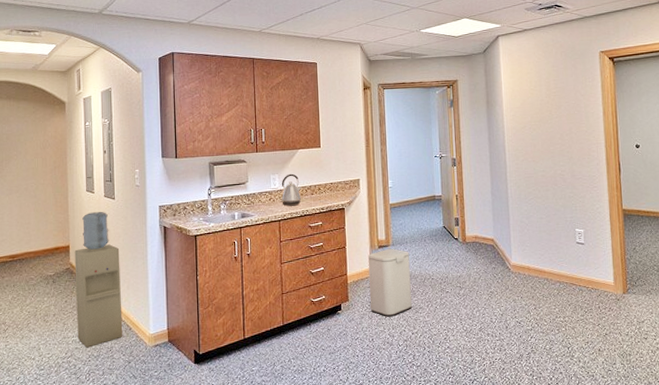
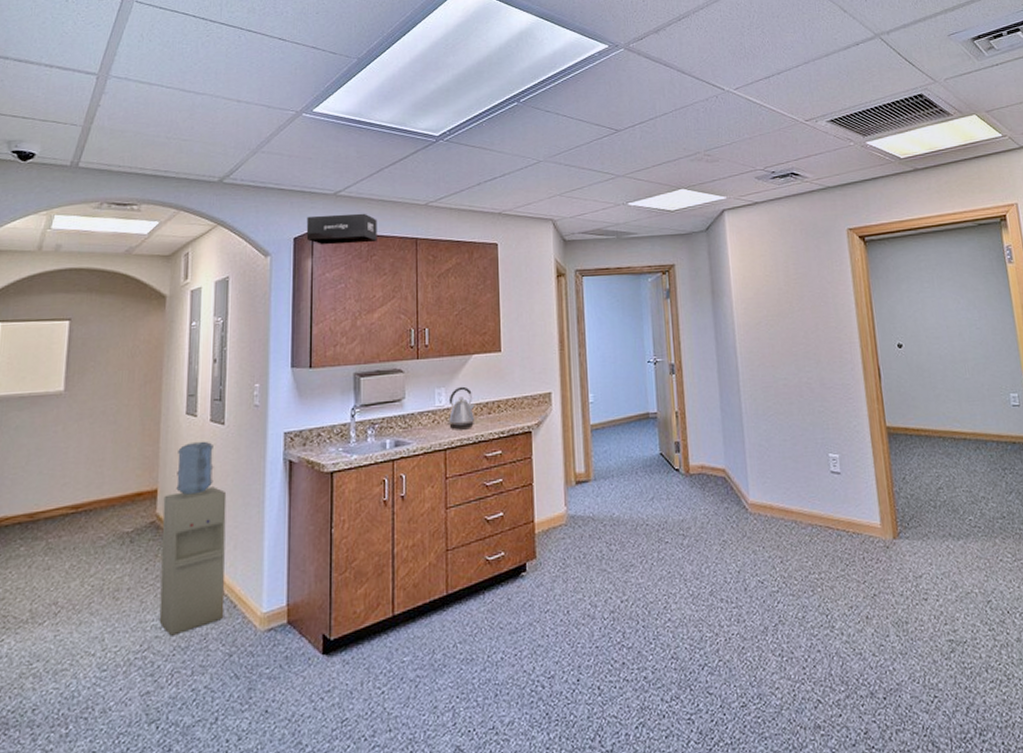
box: none [168,38,223,64] -> present [306,213,377,245]
pedal bin: present [367,249,412,317] -> none [561,485,620,580]

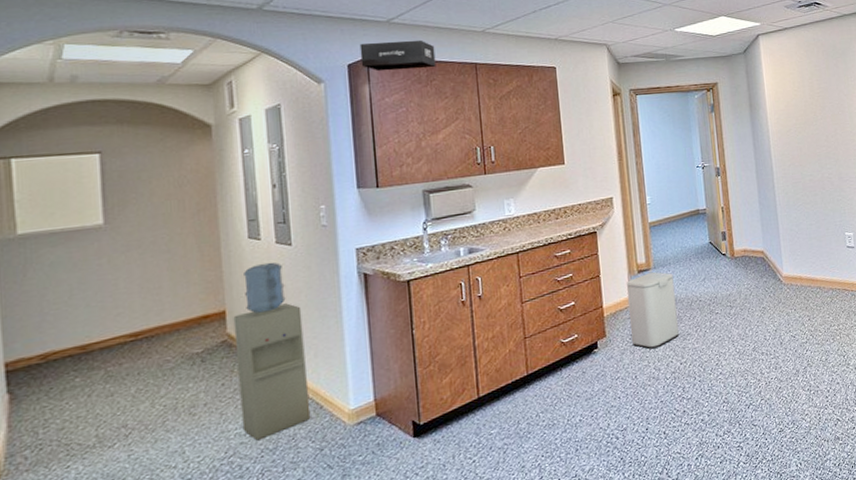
kettle: present [447,386,475,430] -> none [518,196,544,236]
pedal bin: none [561,485,620,580] -> present [626,272,679,350]

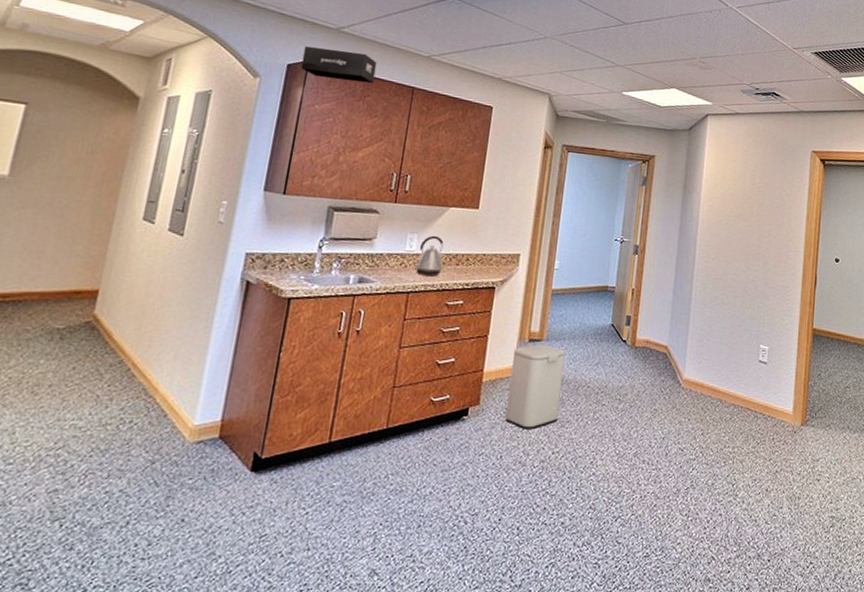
water cooler: present [233,262,311,441] -> none [79,248,175,437]
kettle: none [518,196,544,236] -> present [414,235,445,277]

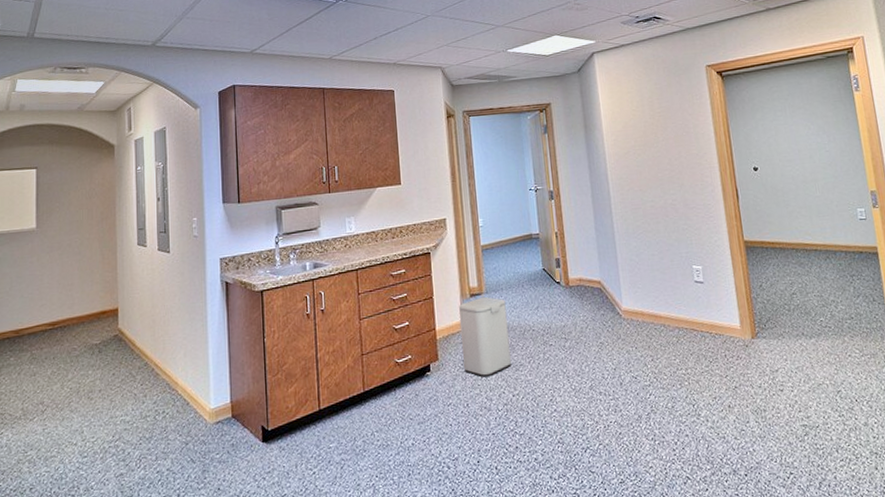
box: present [300,45,377,84] -> none [228,68,290,97]
kettle: present [414,235,445,277] -> none [357,215,382,253]

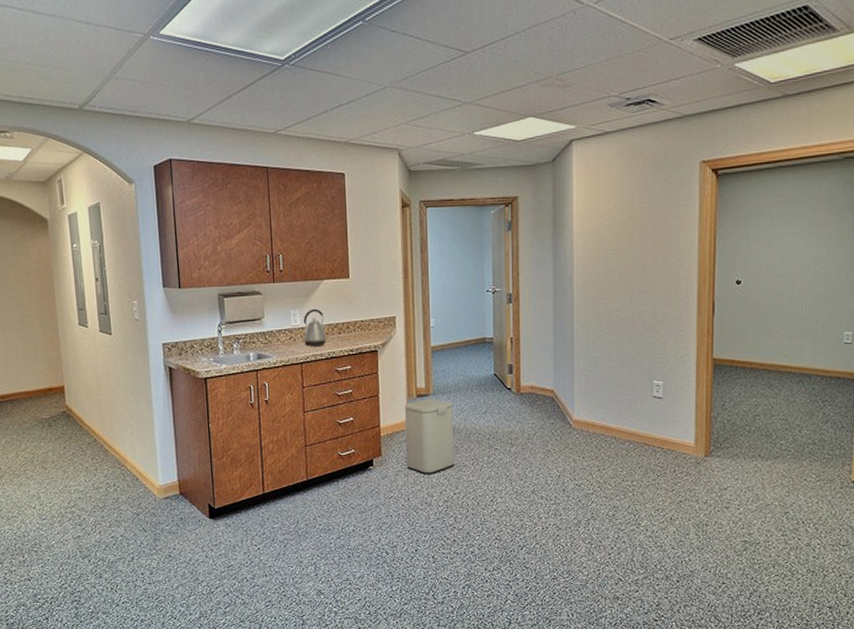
kettle: none [357,215,382,253] -> present [302,308,327,347]

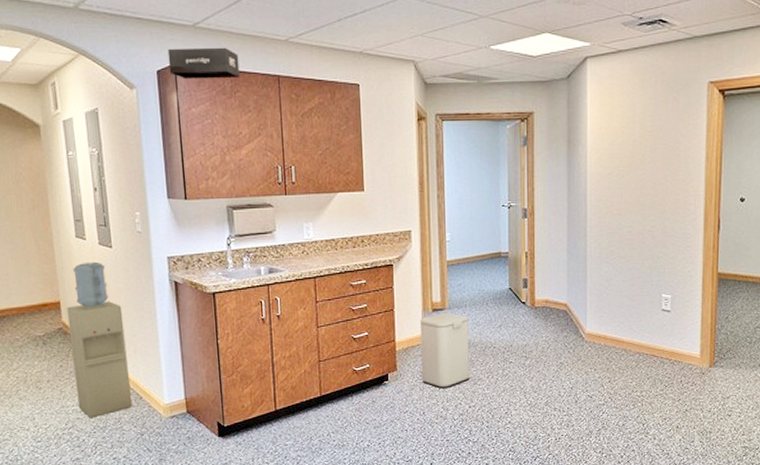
water cooler: none [70,348,130,498] -> present [66,261,133,418]
box: none [163,141,231,173] -> present [167,47,240,80]
kettle: present [302,308,327,347] -> none [316,222,341,261]

